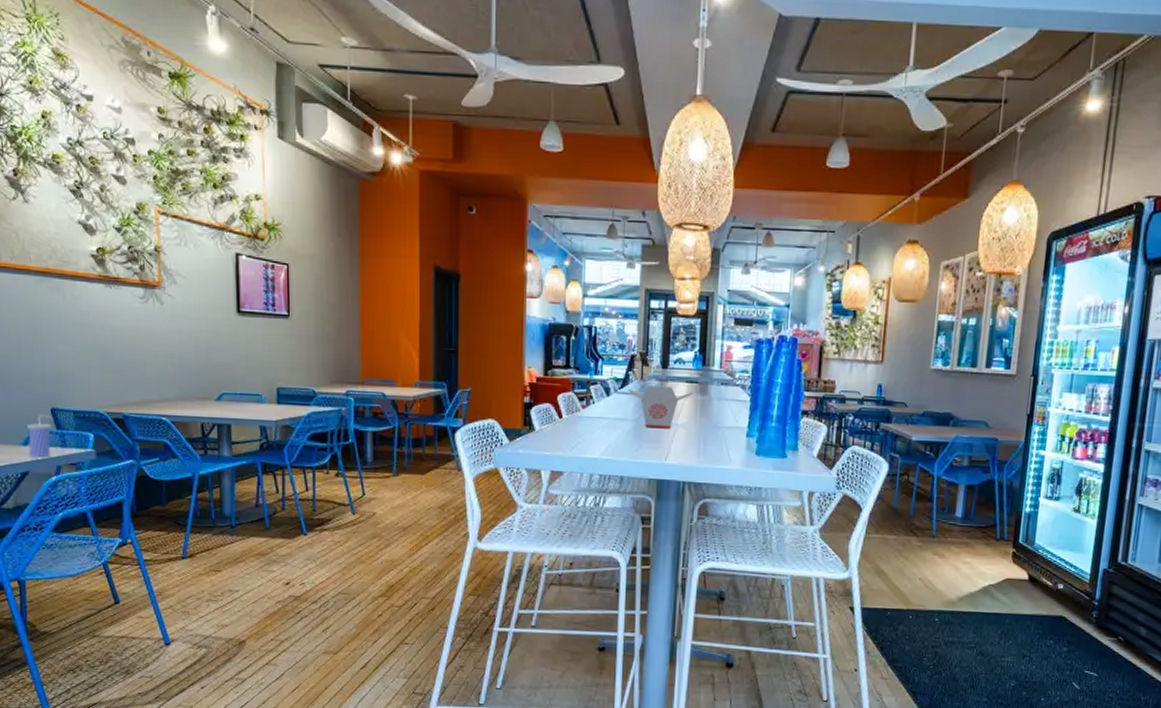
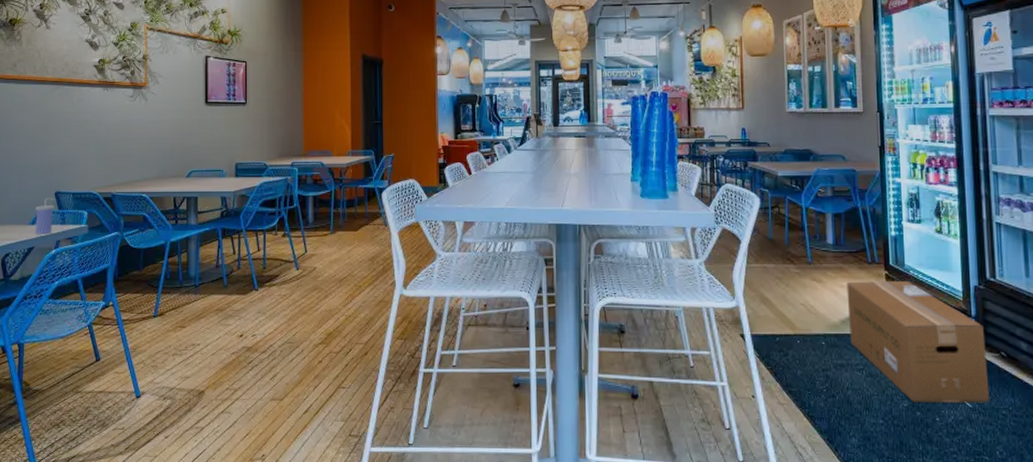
takeout container: present [628,385,693,429] -> none [526,141,581,179]
box: none [965,557,1106,686] -> present [846,280,990,404]

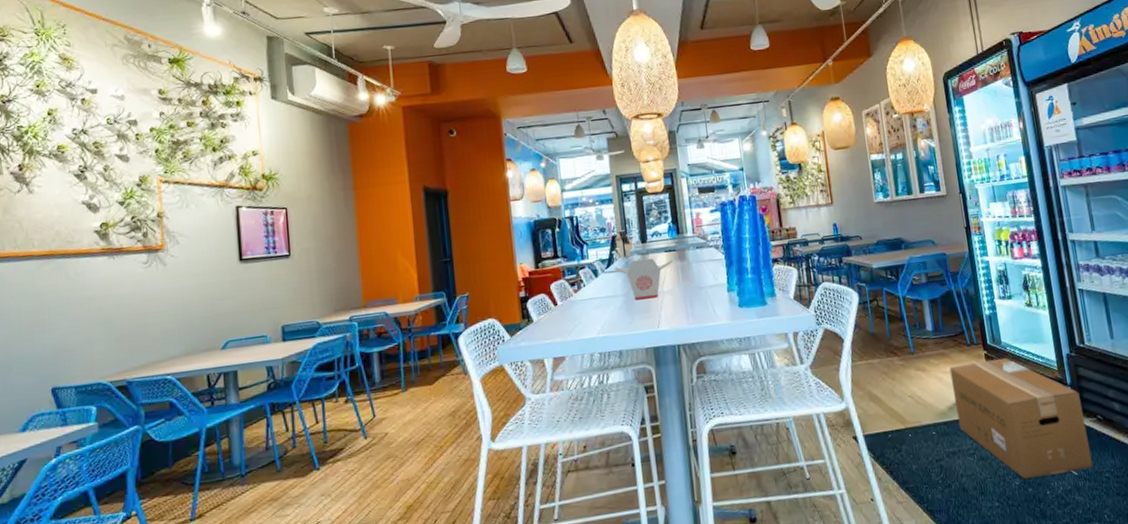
beverage cup: present [35,197,55,235] -> none [26,395,53,444]
takeout container: none [526,141,581,179] -> present [614,258,673,300]

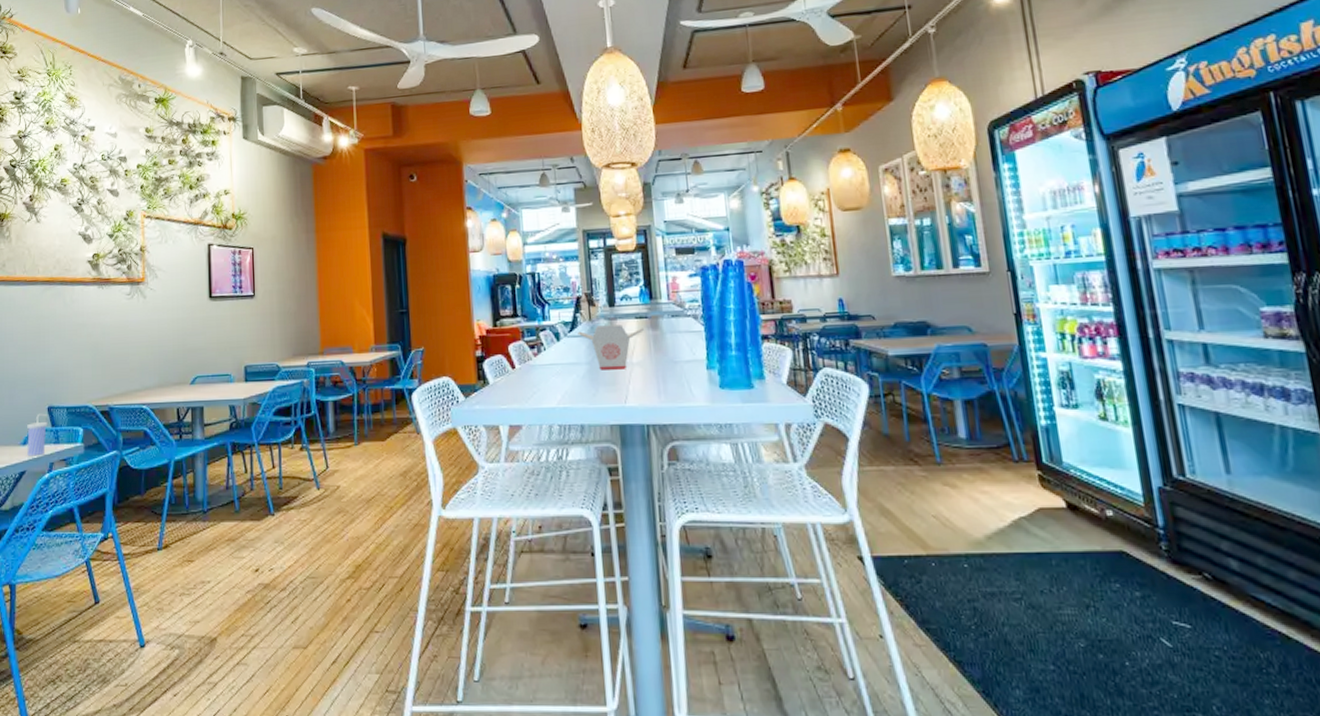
beverage cup: none [26,395,53,444] -> present [27,413,48,457]
box: present [949,358,1093,479] -> none [988,482,1196,643]

